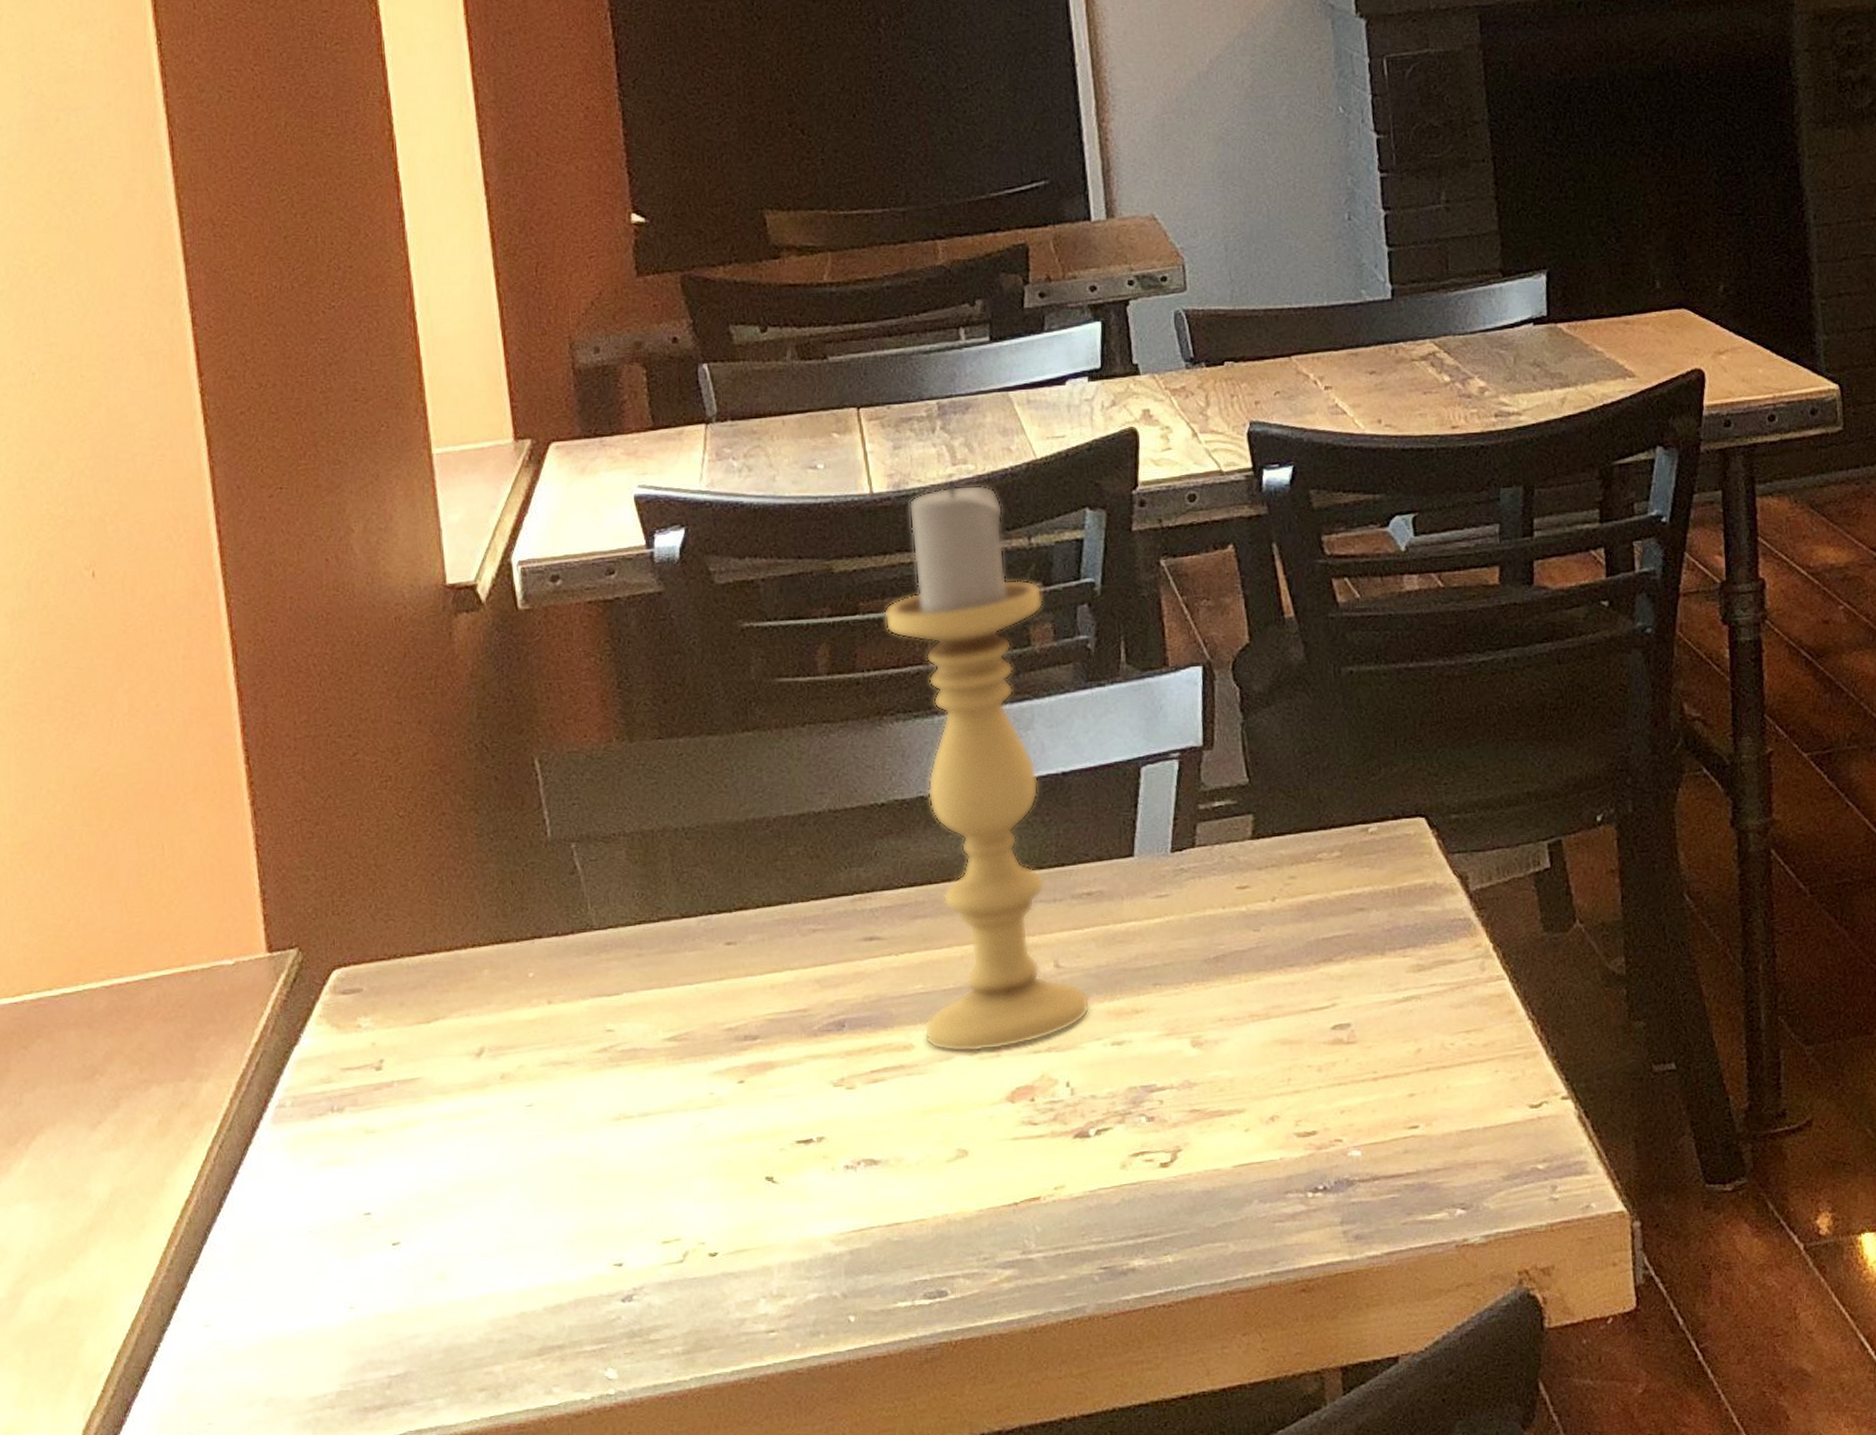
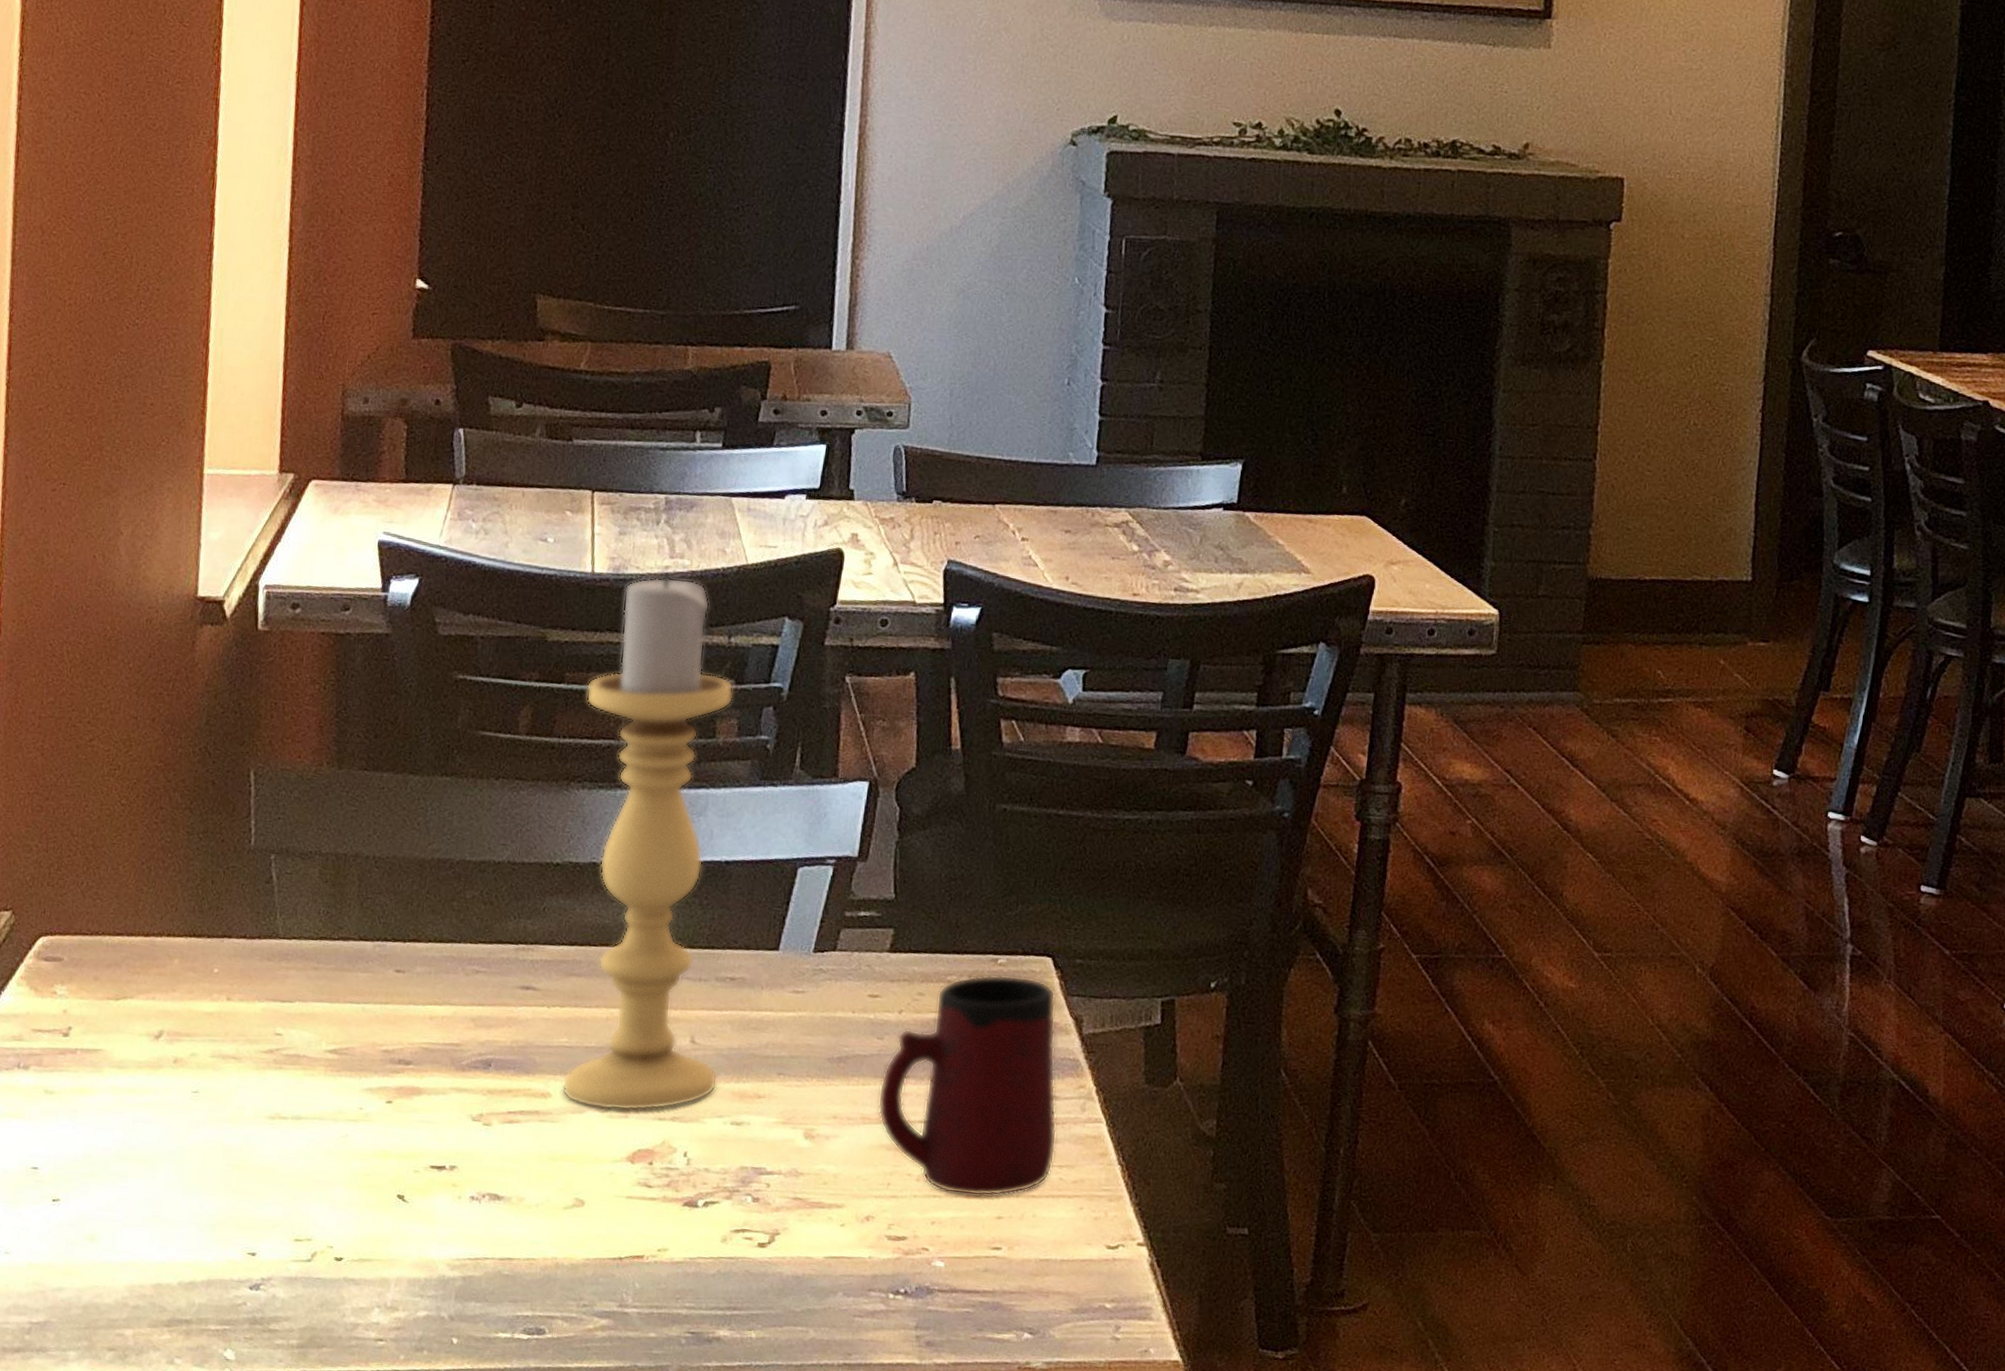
mug: none [1263,842,1461,1079] -> present [877,974,1057,1197]

